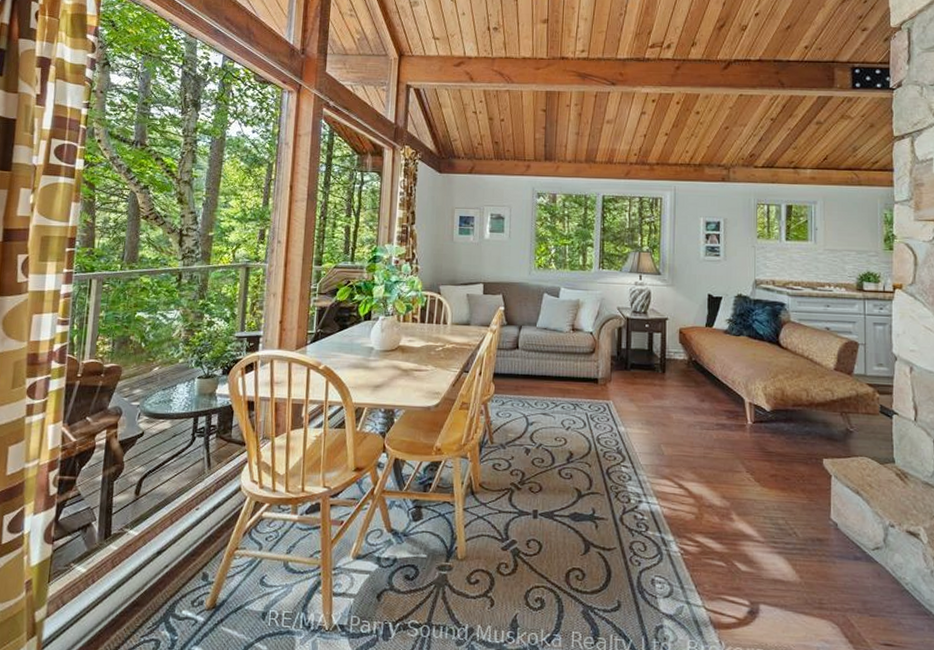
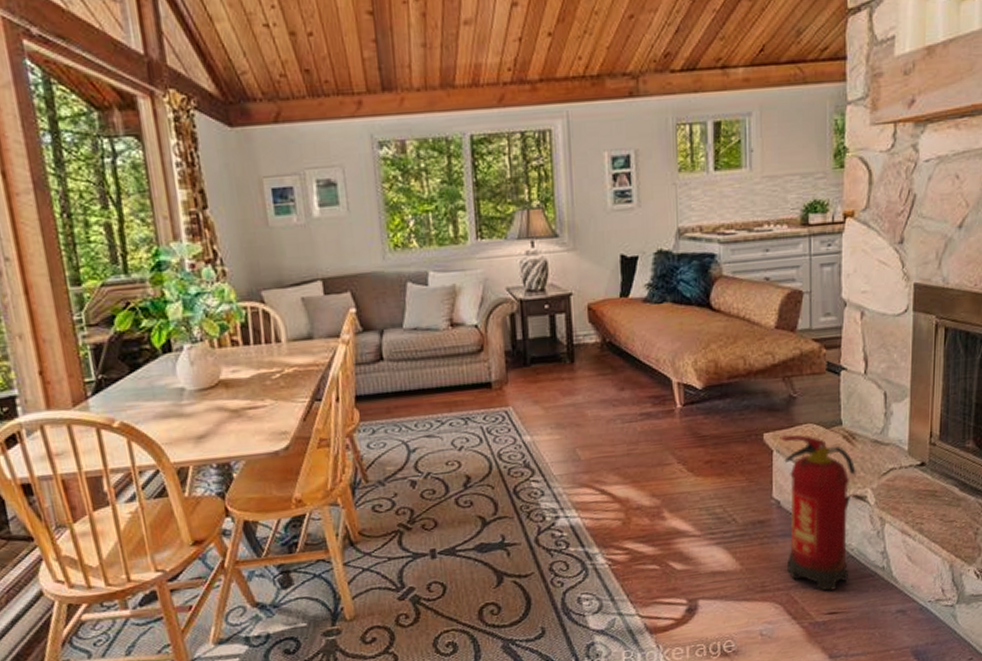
fire extinguisher: none [838,464,909,623] -> present [780,435,856,591]

